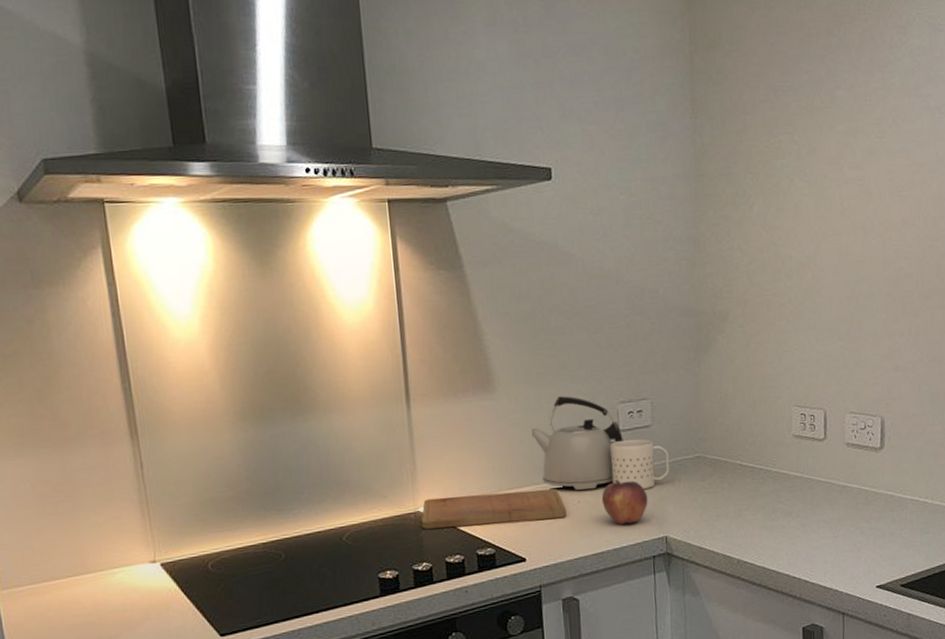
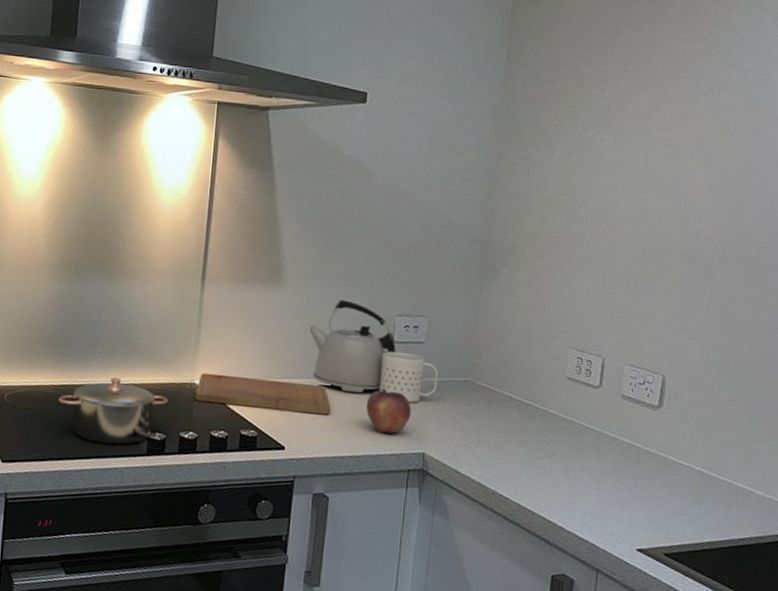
cooking pot: none [270,521,394,595] -> present [58,377,169,445]

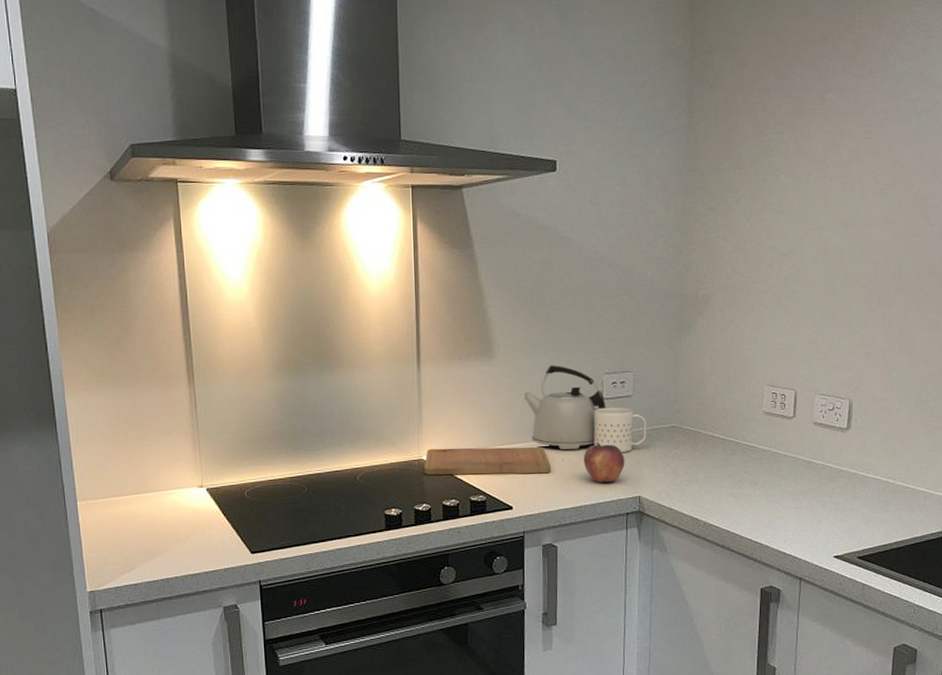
cooking pot: present [58,377,169,445] -> none [296,463,400,525]

